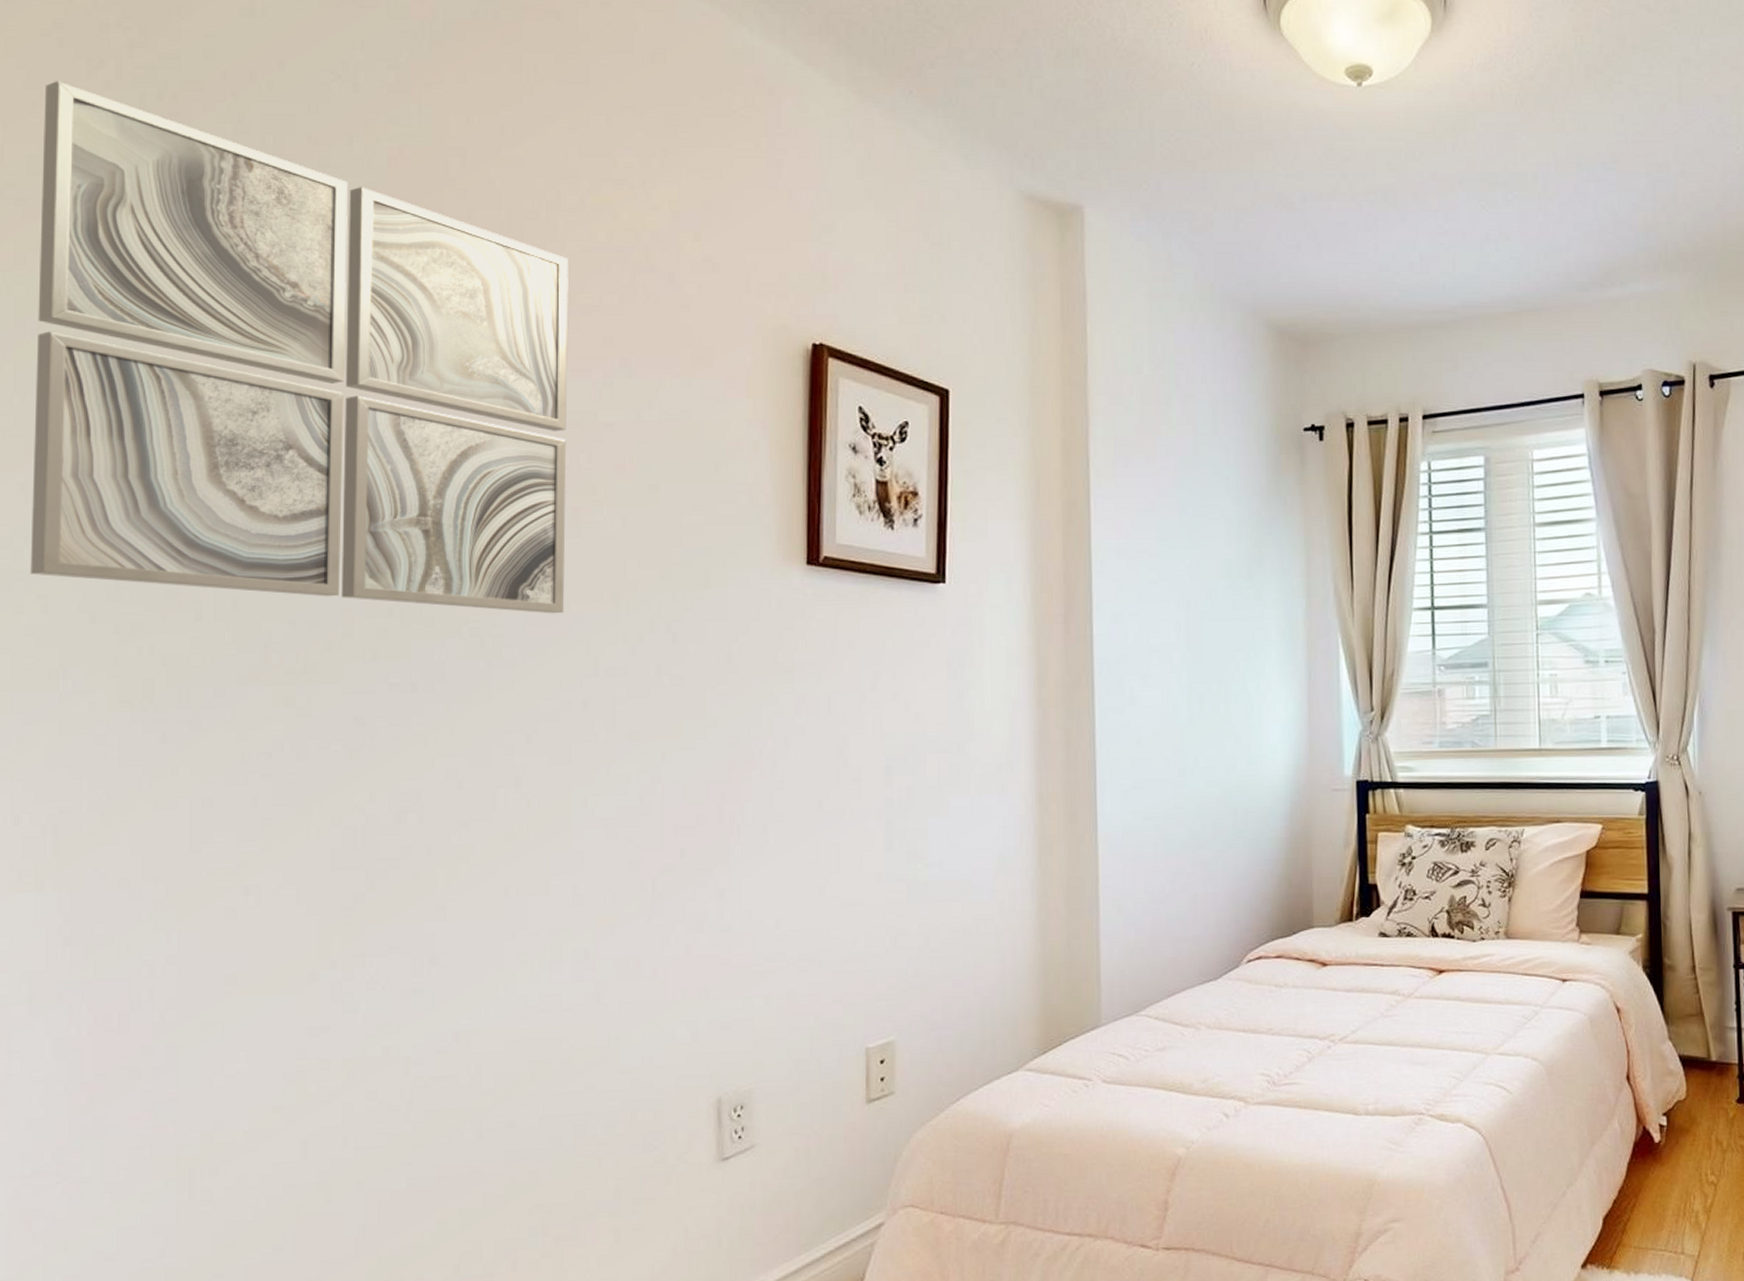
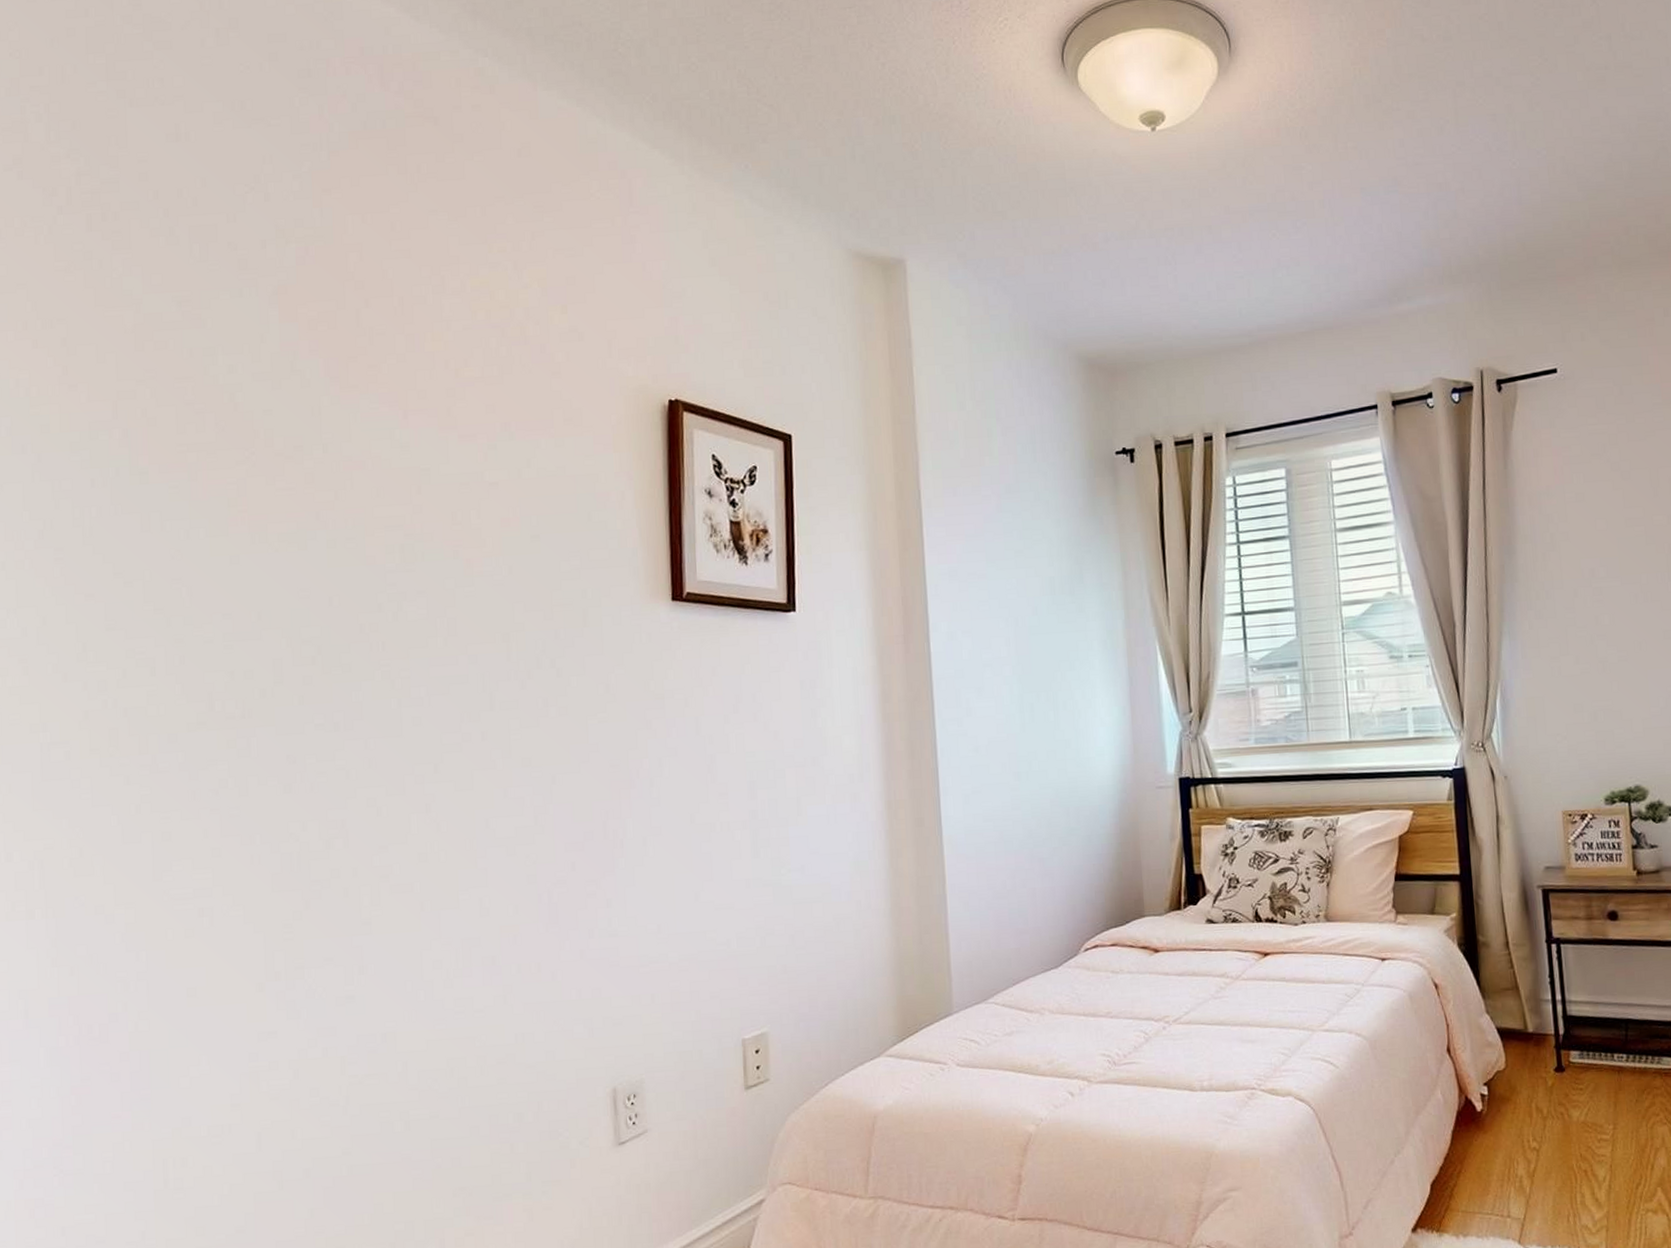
wall art: present [30,81,569,614] -> none [9,209,462,656]

